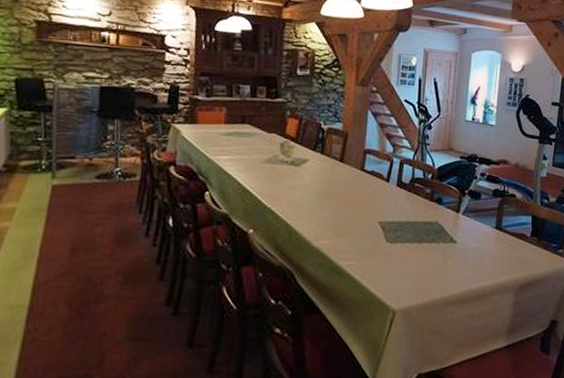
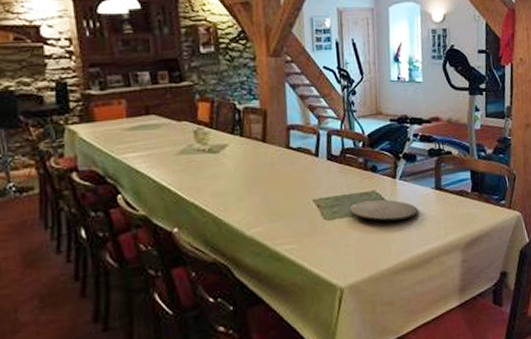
plate: none [411,230,477,253] -> present [349,199,418,222]

